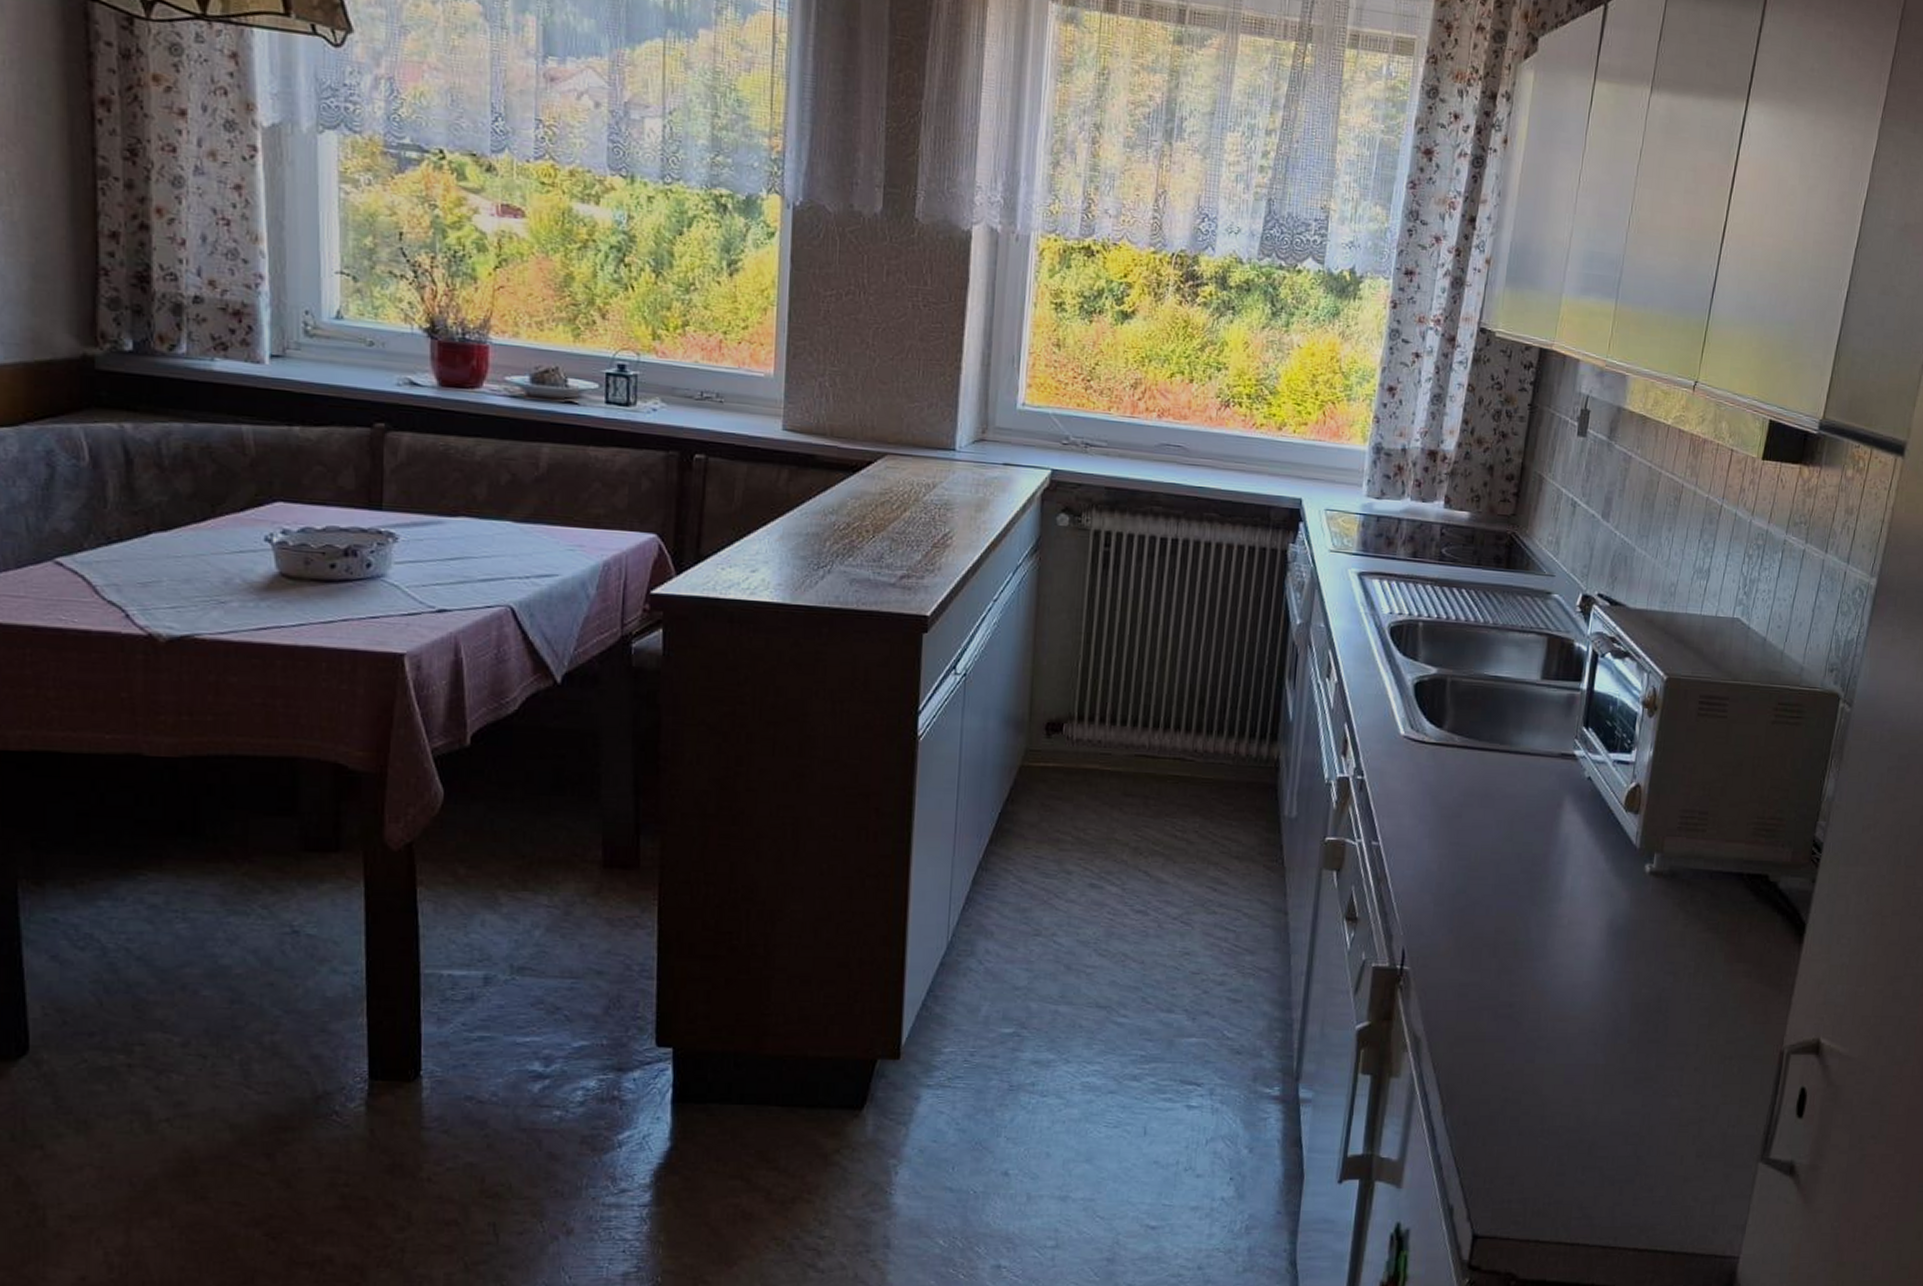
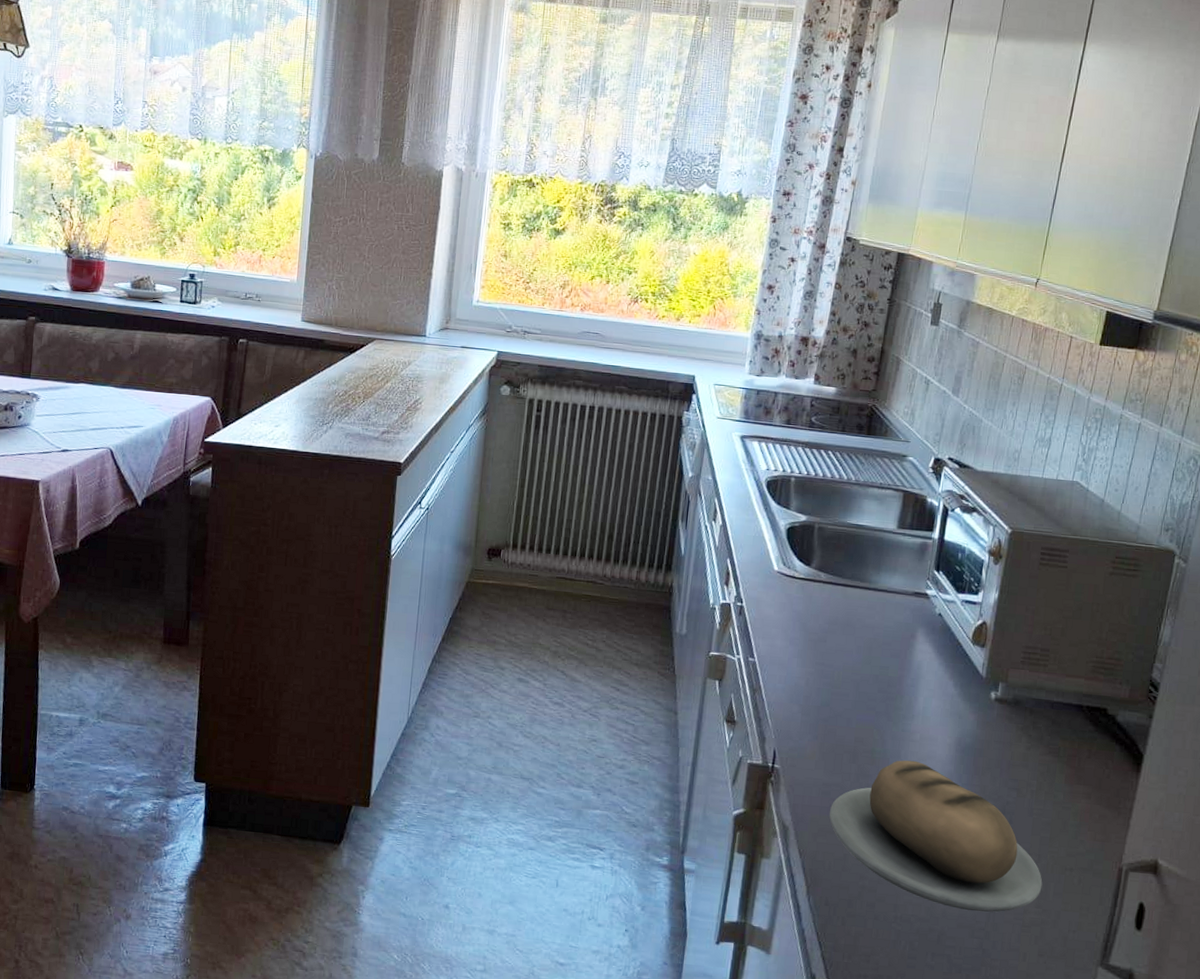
bread: none [1466,949,1701,1115] -> present [829,760,1043,913]

